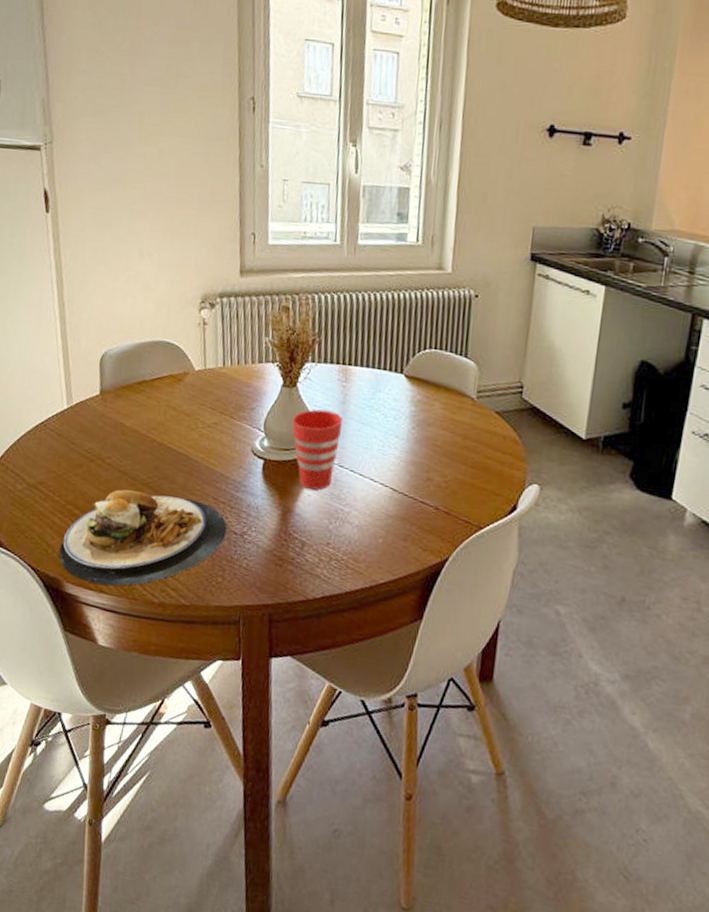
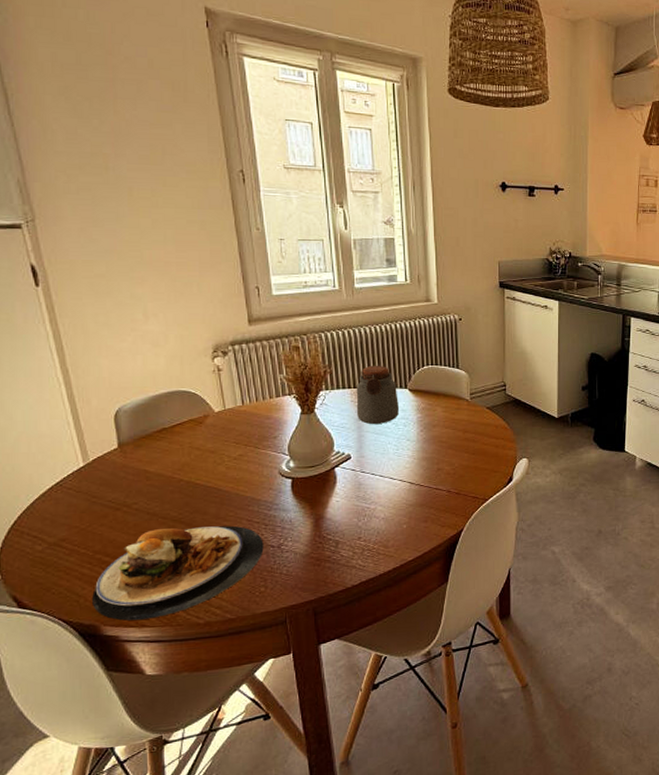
cup: present [291,409,343,490] -> none [313,428,360,497]
jar: none [342,339,392,412] -> present [356,365,400,424]

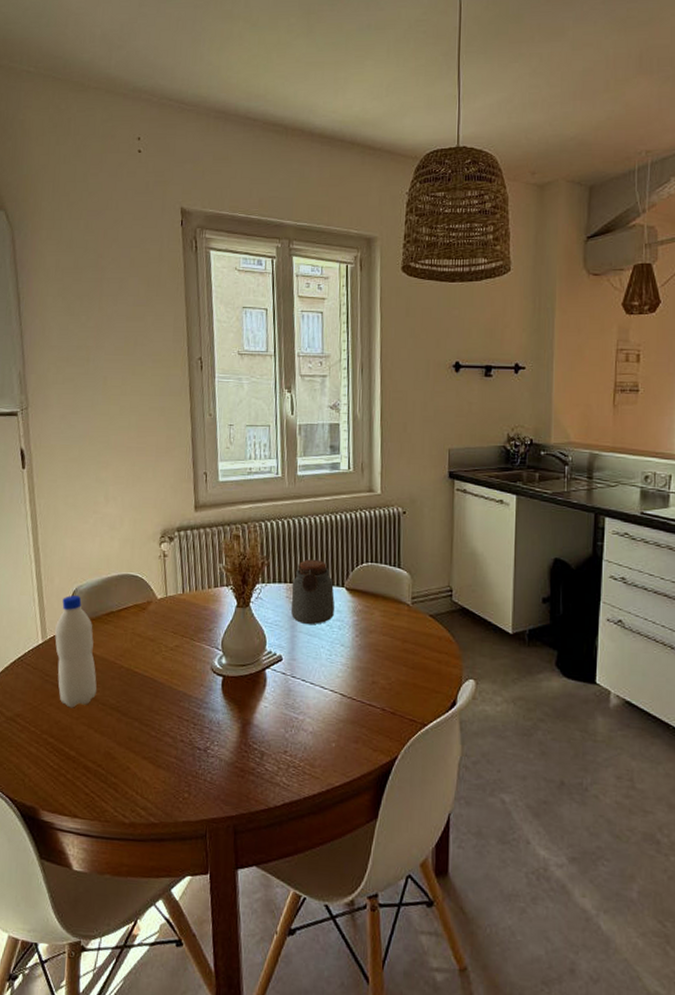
plate: present [92,525,264,621] -> none [35,715,191,810]
water bottle: none [97,416,154,526] -> present [54,595,97,708]

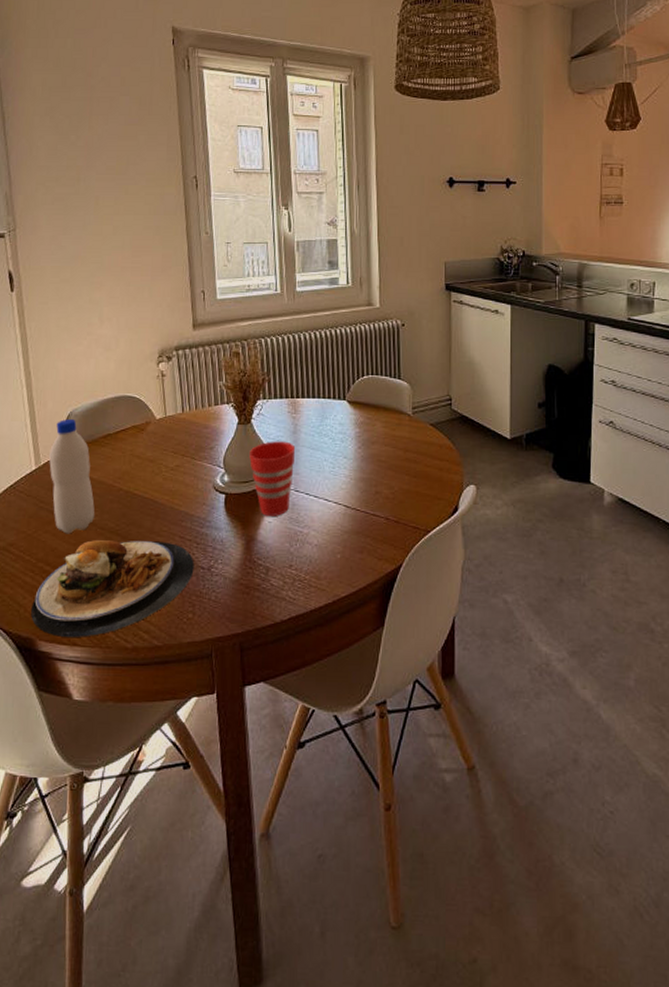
plate: none [35,715,191,810] -> present [31,540,194,638]
cup: none [246,625,293,702] -> present [248,441,296,517]
jar: present [291,559,335,624] -> none [293,373,337,438]

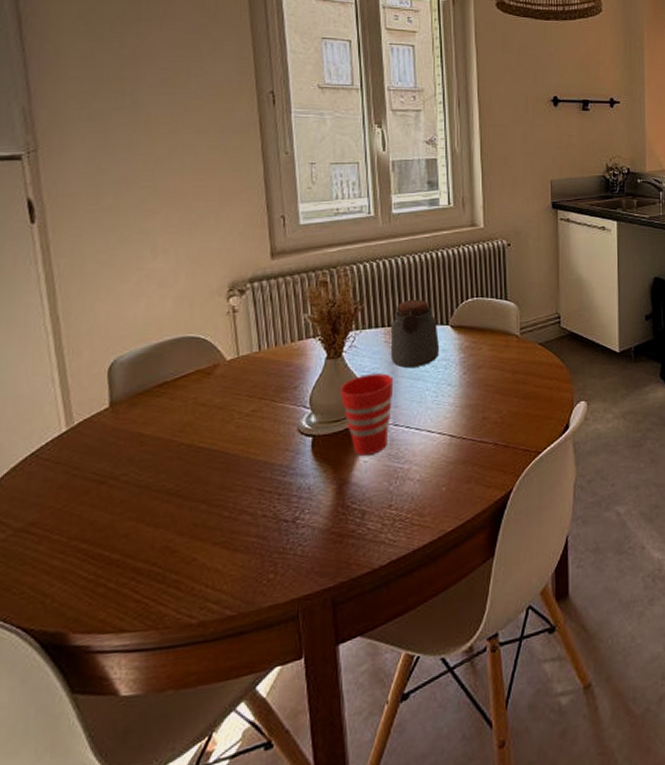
plate: present [31,540,194,638] -> none [61,497,276,626]
water bottle: present [48,419,95,534] -> none [84,368,147,503]
jar: none [293,373,337,438] -> present [390,299,440,368]

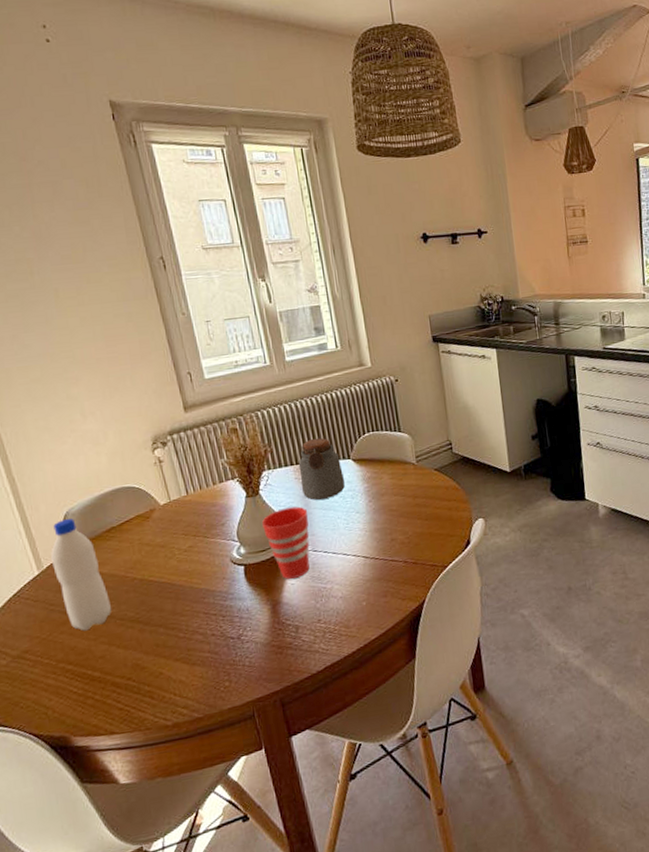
water bottle: none [84,368,147,503] -> present [50,518,111,631]

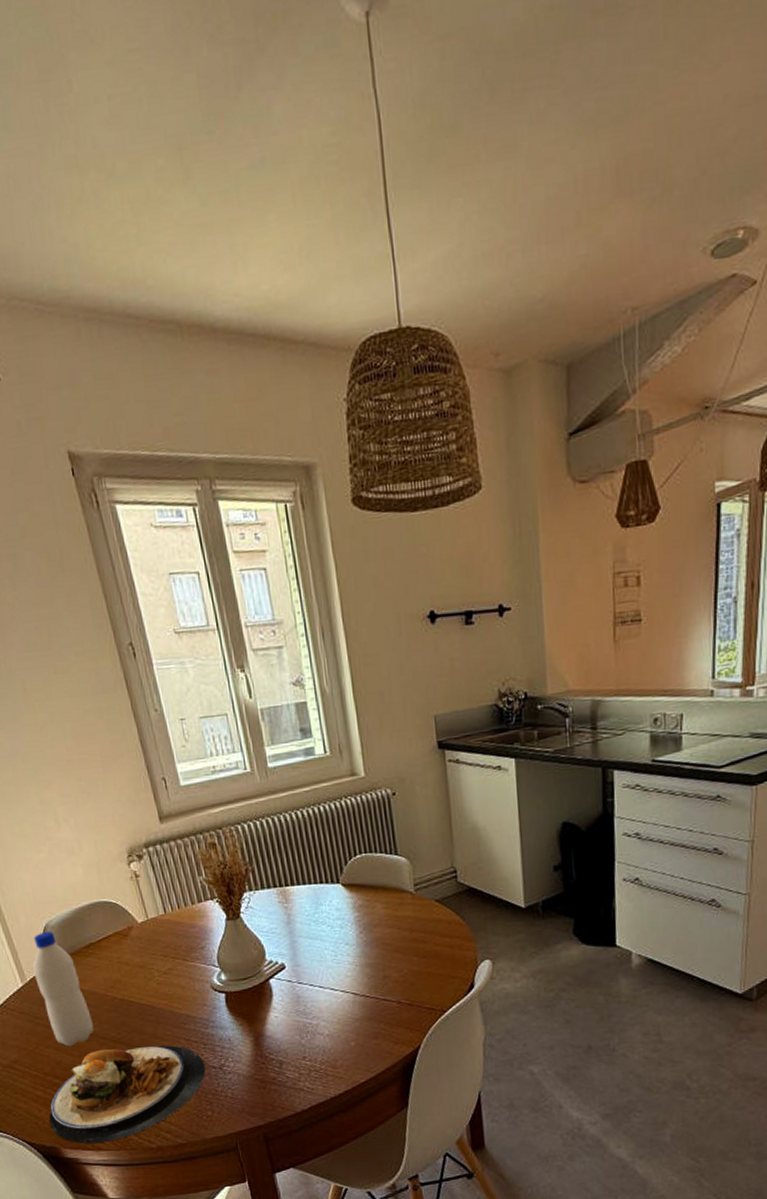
plate: none [59,620,224,730] -> present [49,1045,206,1144]
cup: present [261,506,310,580] -> none [243,933,294,1012]
jar: present [298,437,345,500] -> none [282,857,334,928]

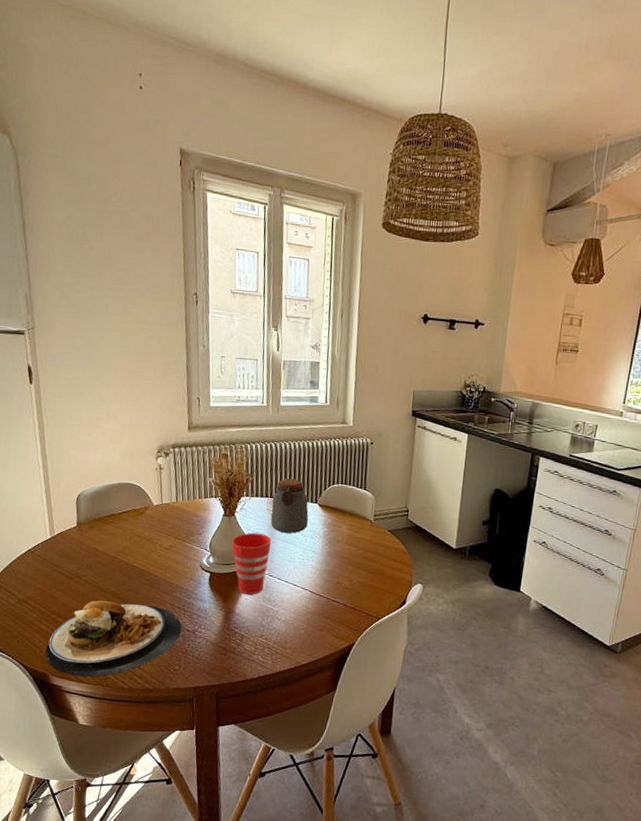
water bottle: present [32,932,94,1047] -> none [61,498,100,594]
cup: none [243,933,294,1012] -> present [231,532,272,595]
jar: none [282,857,334,928] -> present [270,478,309,534]

